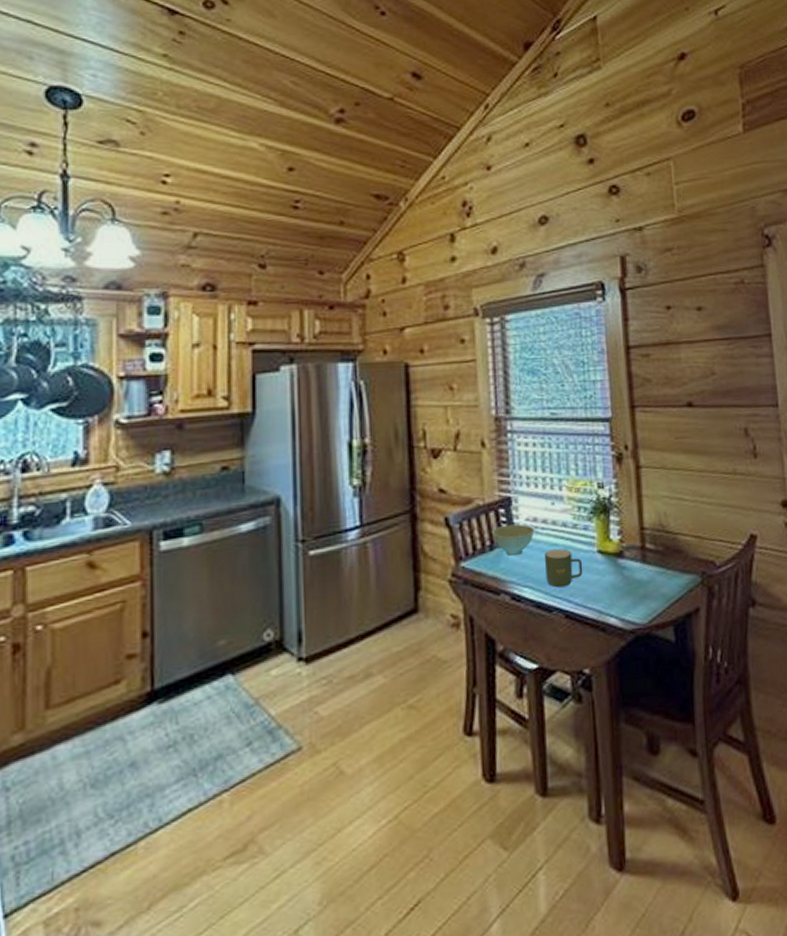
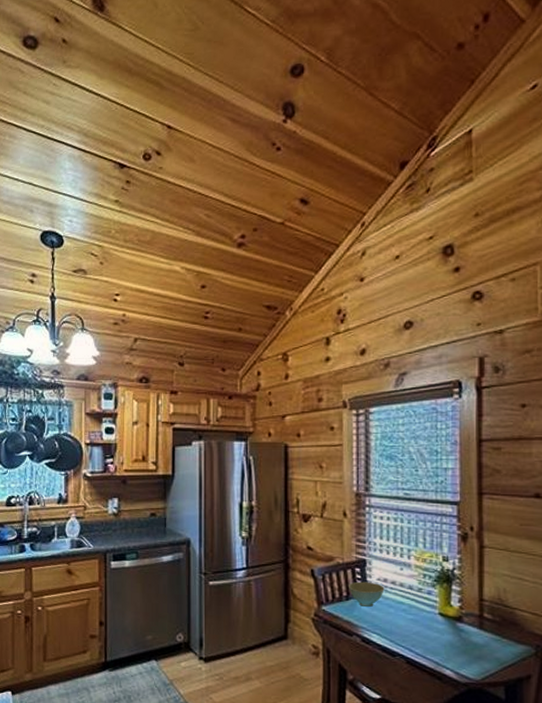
mug: present [544,548,583,589] -> none [391,606,425,640]

